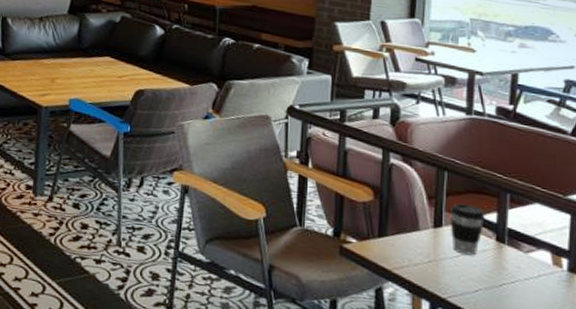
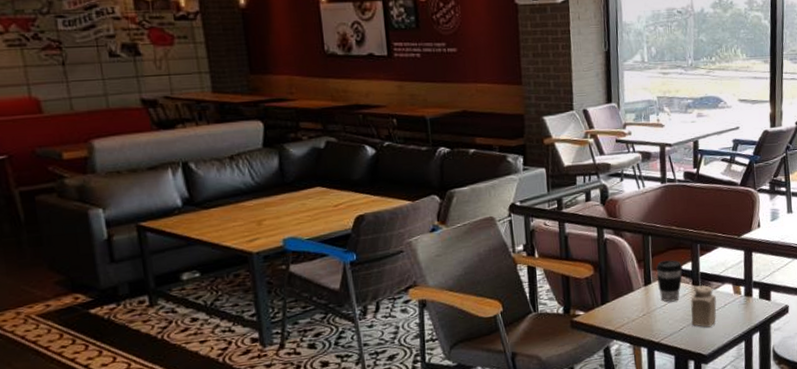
salt shaker: none [491,243,527,299] -> present [691,284,717,328]

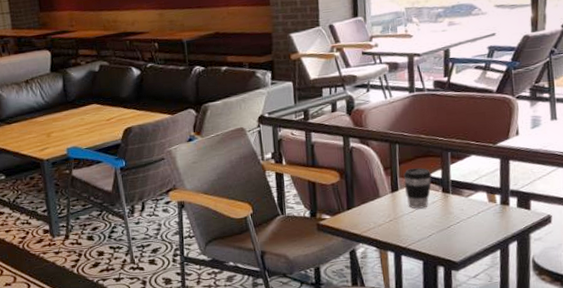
salt shaker: present [691,284,717,328] -> none [440,192,469,235]

